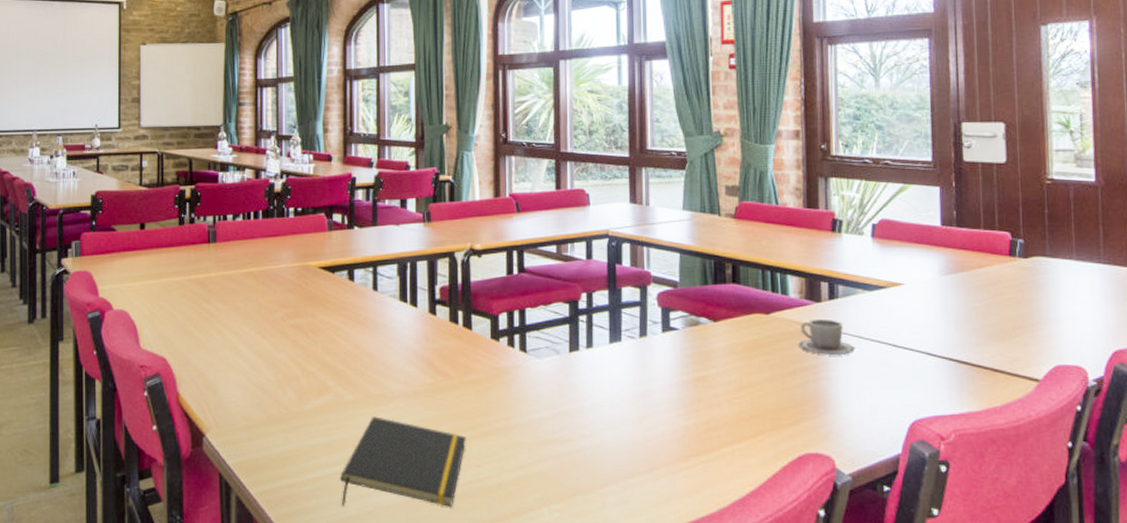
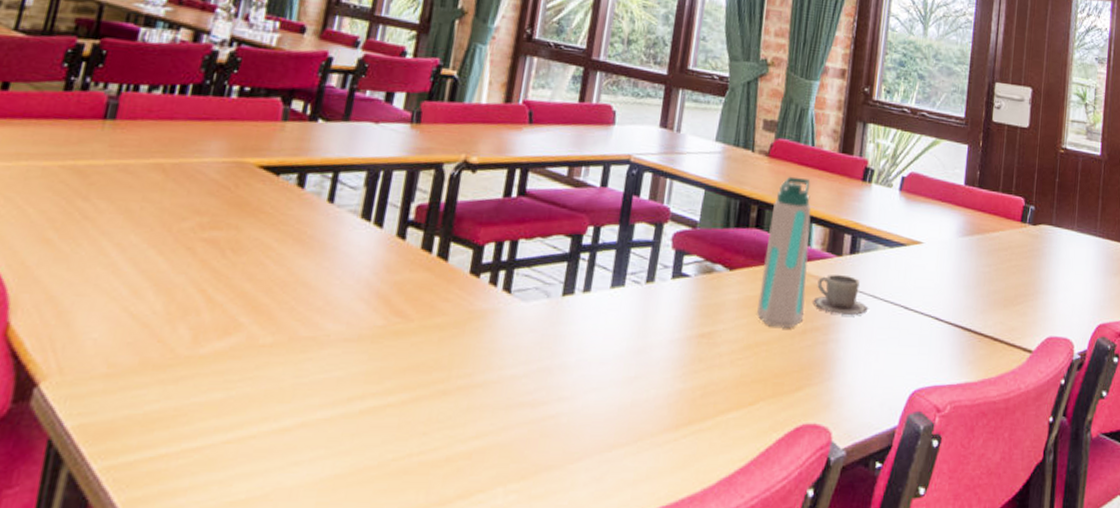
notepad: present [340,416,466,507] -> none [225,366,415,487]
water bottle: none [745,234,792,370] -> present [756,176,811,329]

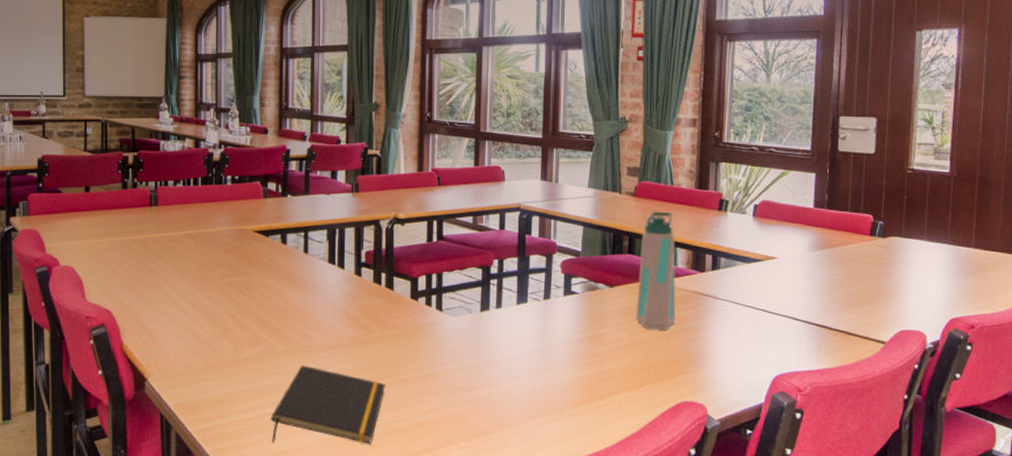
notepad: none [225,366,415,487] -> present [271,365,385,444]
cup: present [813,274,869,315] -> none [682,286,732,318]

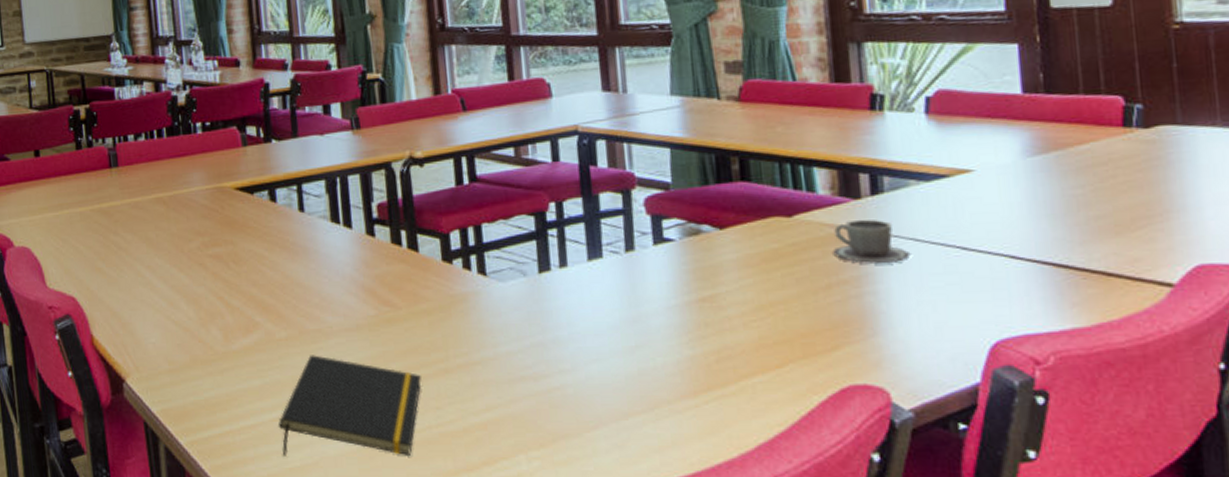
water bottle: present [635,211,676,330] -> none [758,118,826,285]
cup: none [682,286,732,318] -> present [833,219,911,263]

